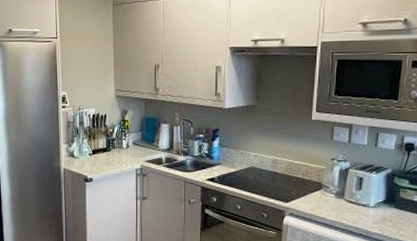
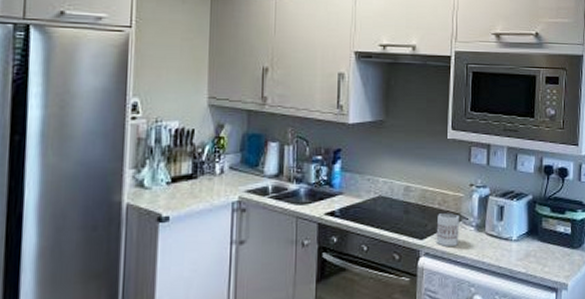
mug: none [299,182,322,209] -> present [436,213,460,246]

